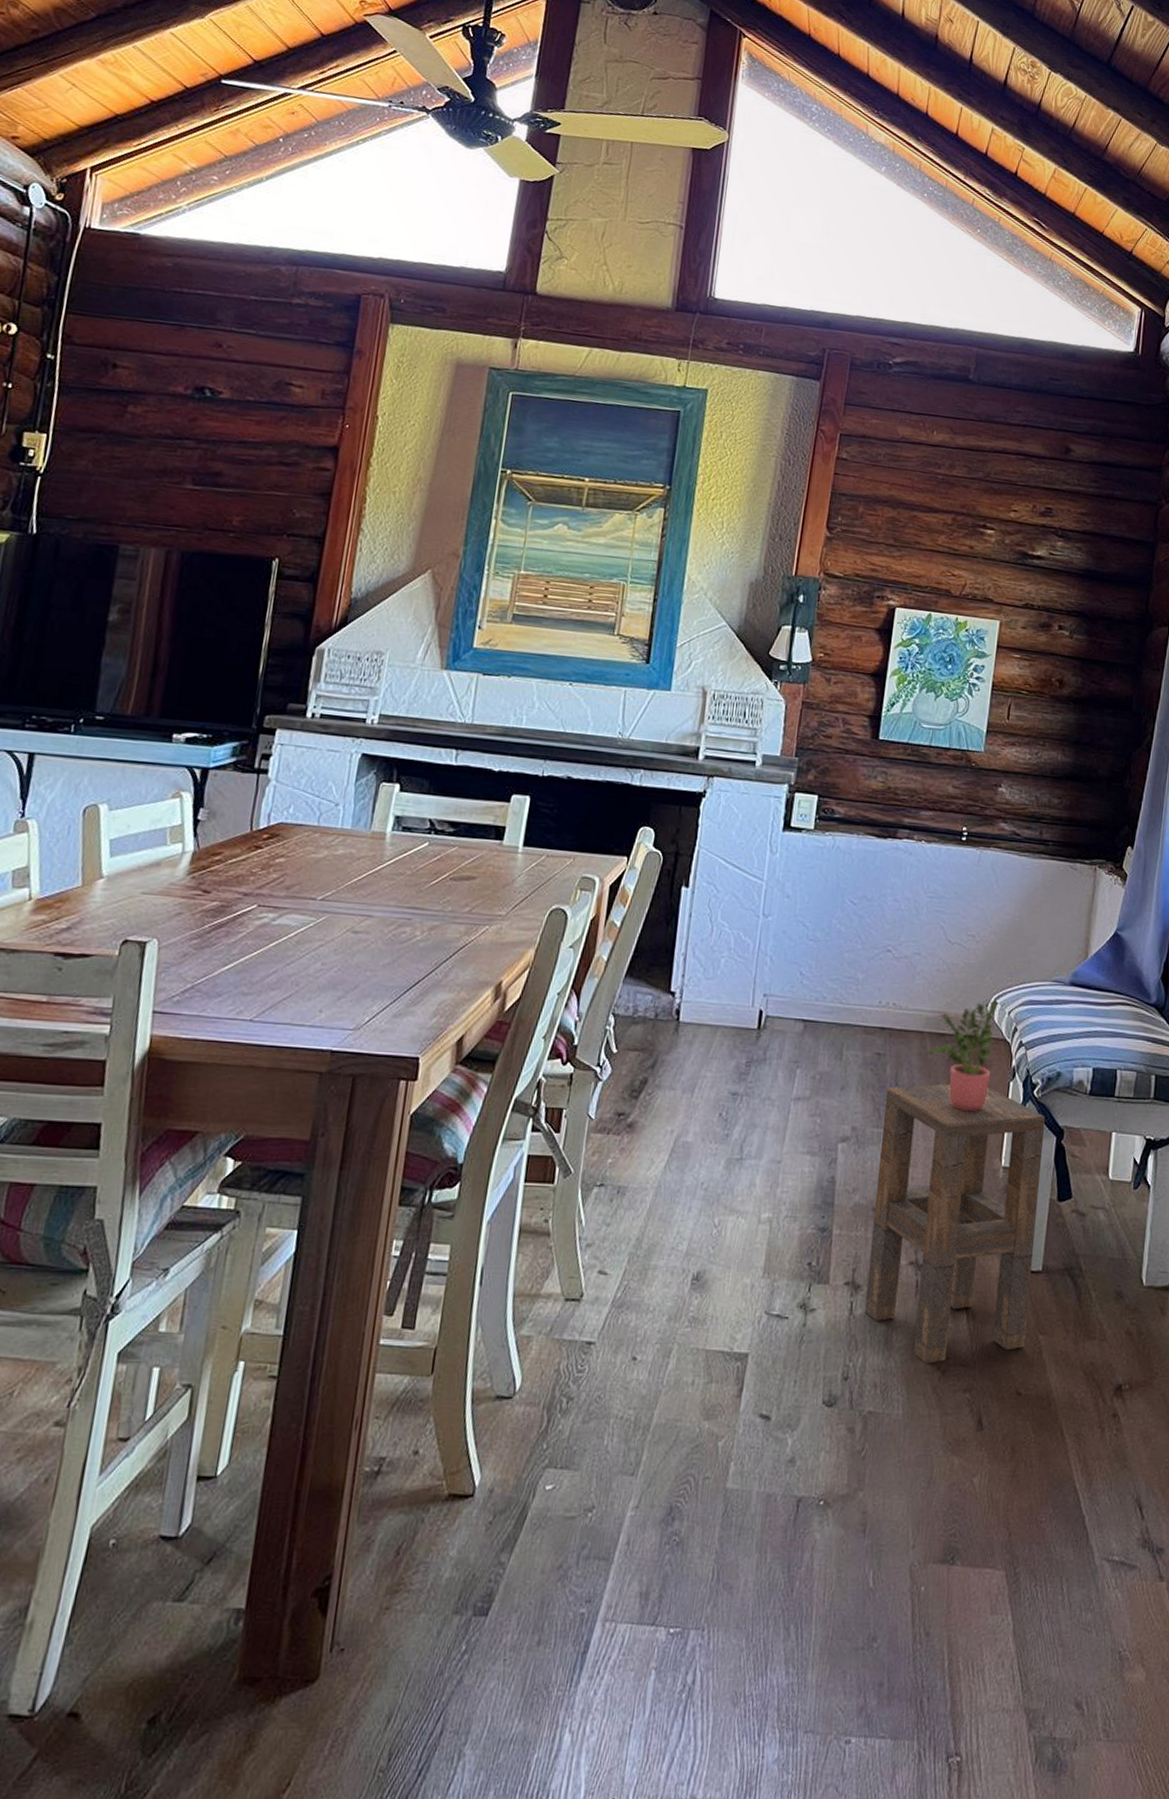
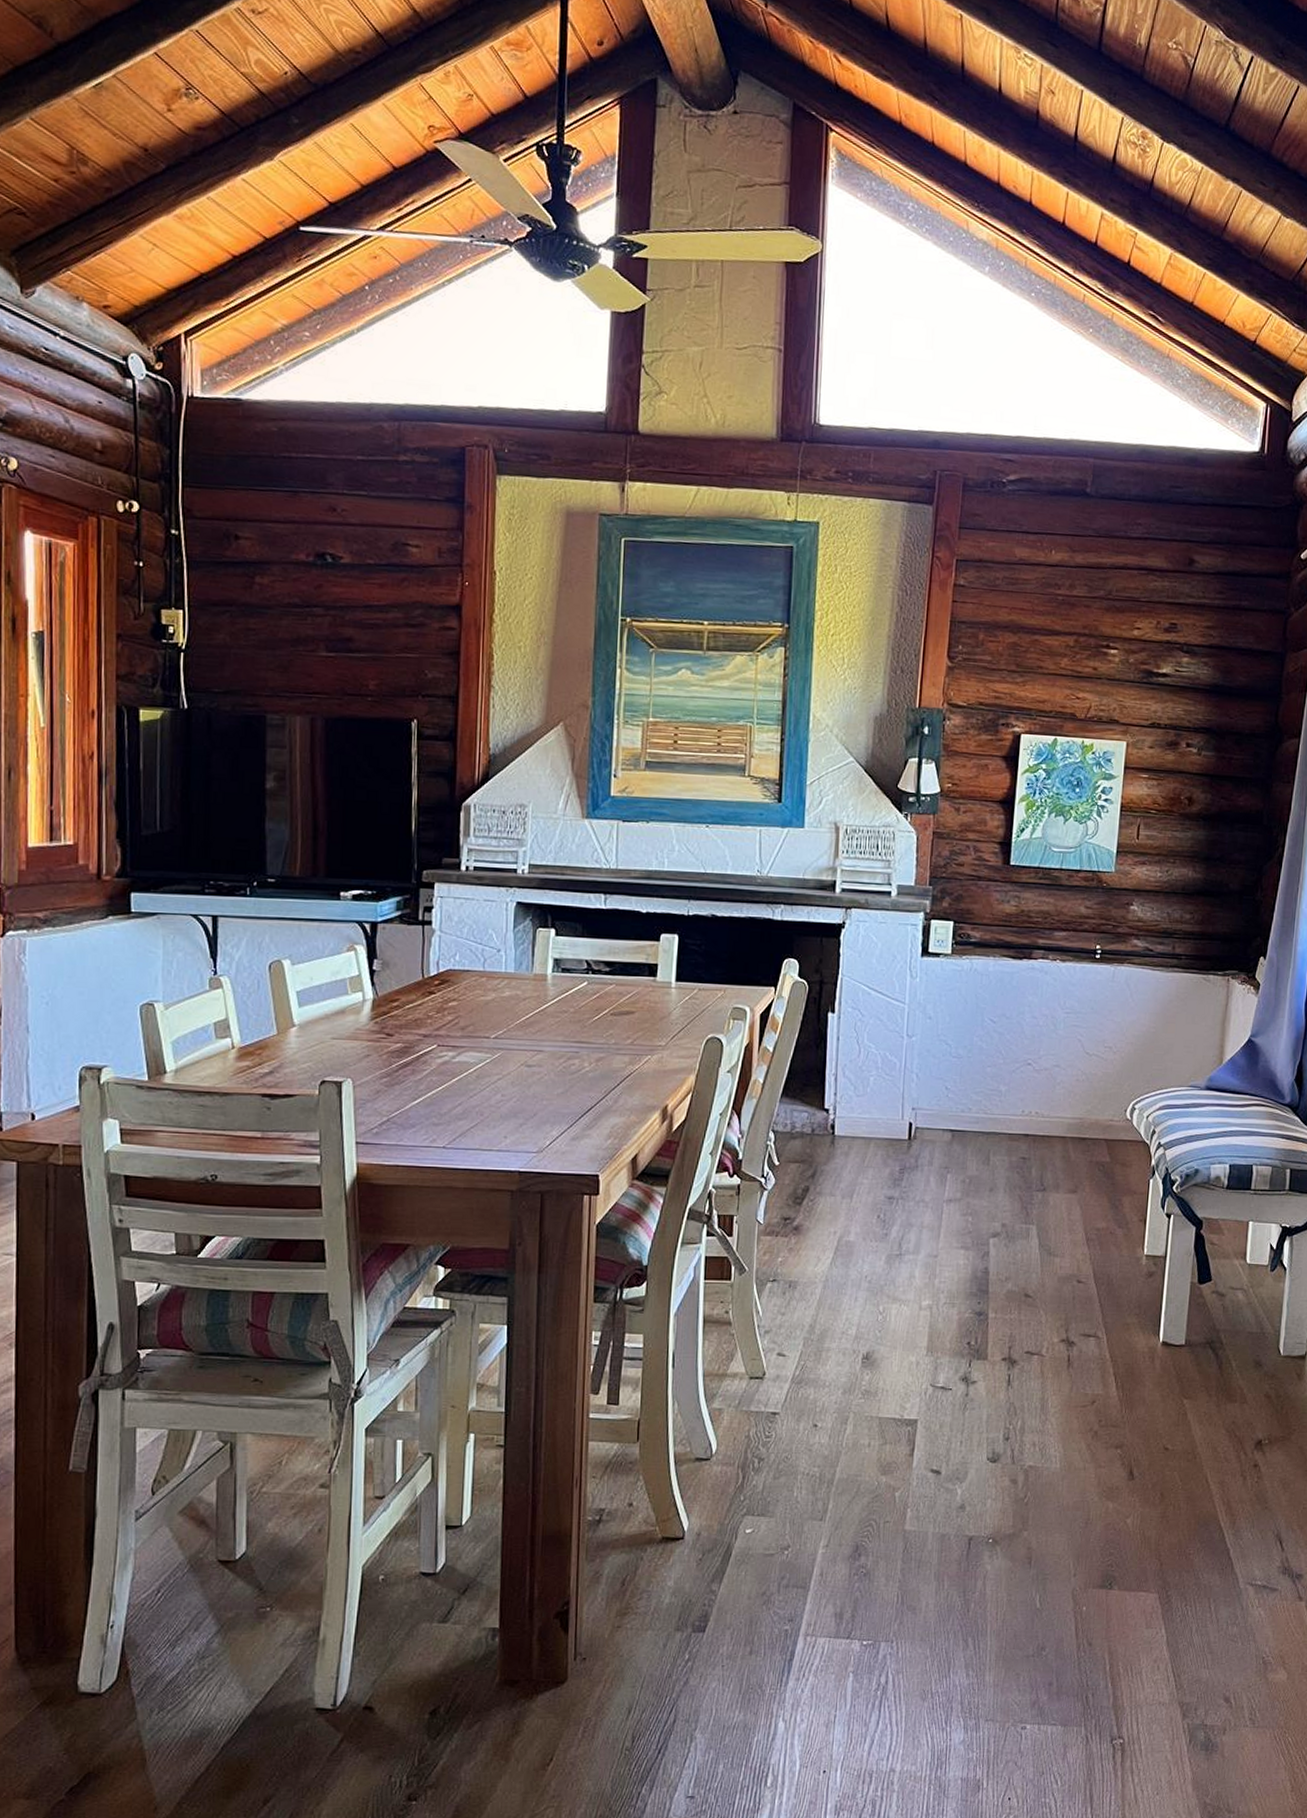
side table: present [864,1083,1045,1364] -> none [1021,1183,1184,1425]
potted plant: present [927,999,998,1111] -> none [1070,1105,1136,1206]

